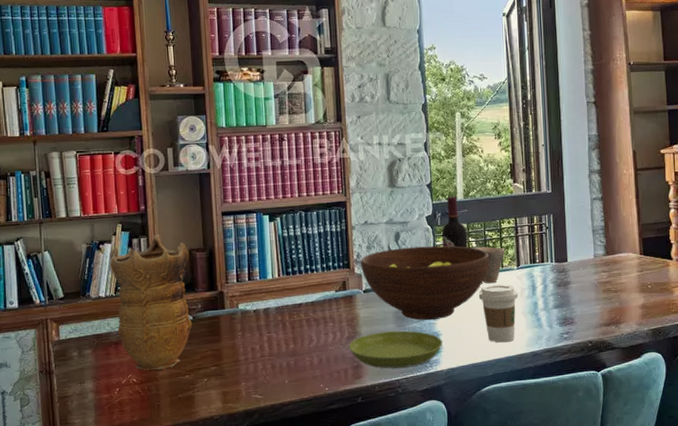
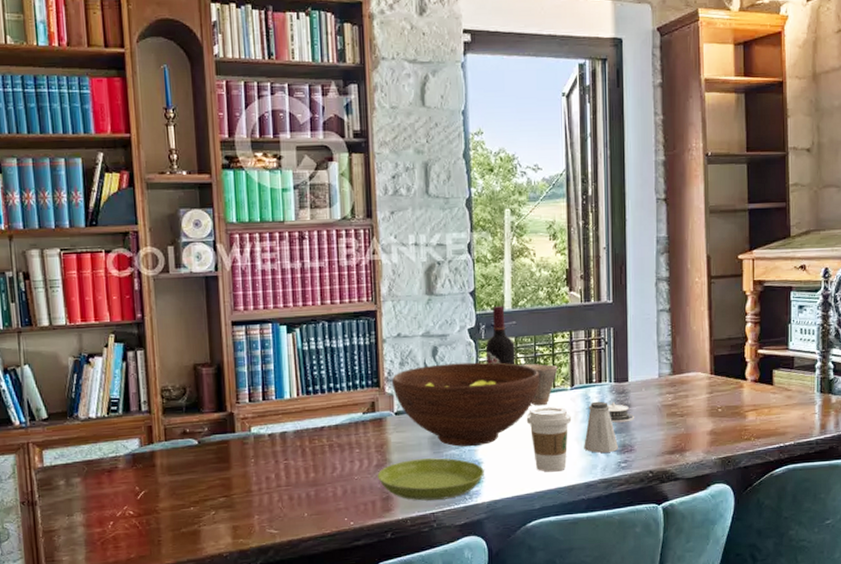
vase: present [109,234,193,370] -> none [100,346,198,502]
saltshaker: none [530,279,560,325] -> present [584,401,618,453]
architectural model: none [549,279,575,299] -> present [607,401,635,423]

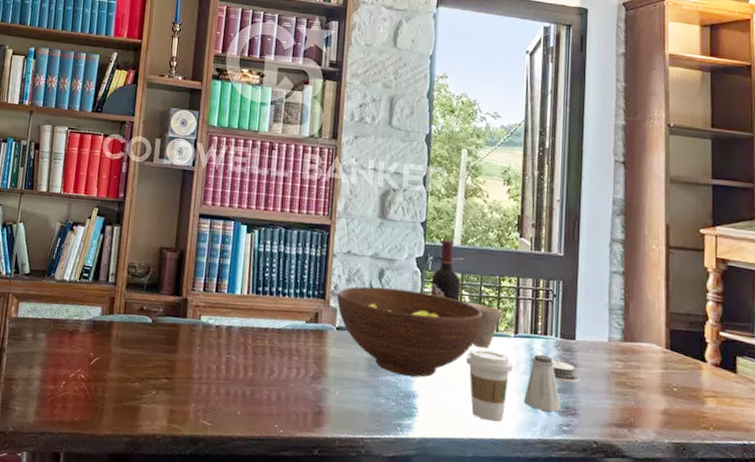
saucer: present [377,458,484,501] -> none [312,378,418,427]

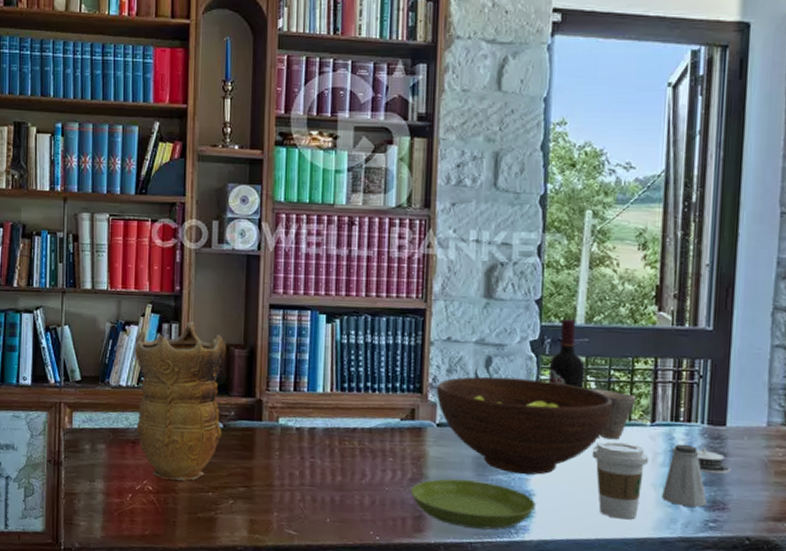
vase: none [74,225,160,371] -> present [134,321,227,481]
saucer: none [312,378,418,427] -> present [410,478,536,530]

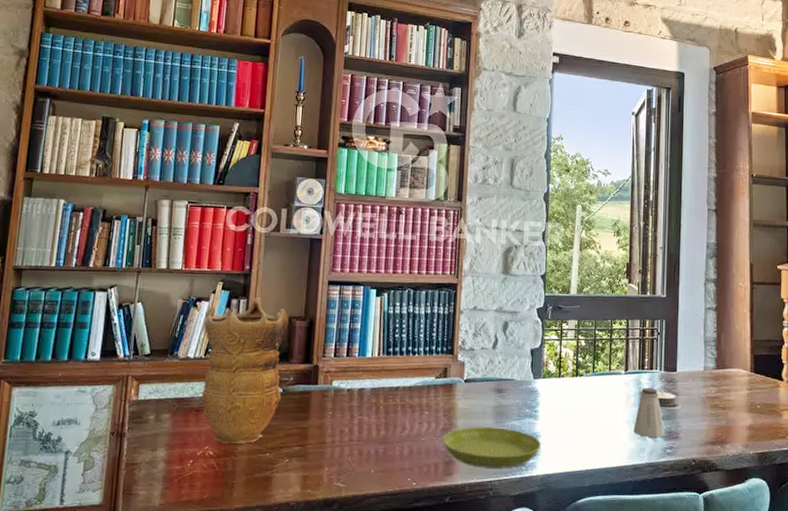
fruit bowl: present [437,376,612,475] -> none [465,338,597,419]
wine bottle: present [548,319,585,389] -> none [550,290,577,346]
coffee cup: present [591,441,648,520] -> none [583,388,623,452]
cup: present [592,389,637,439] -> none [582,346,614,386]

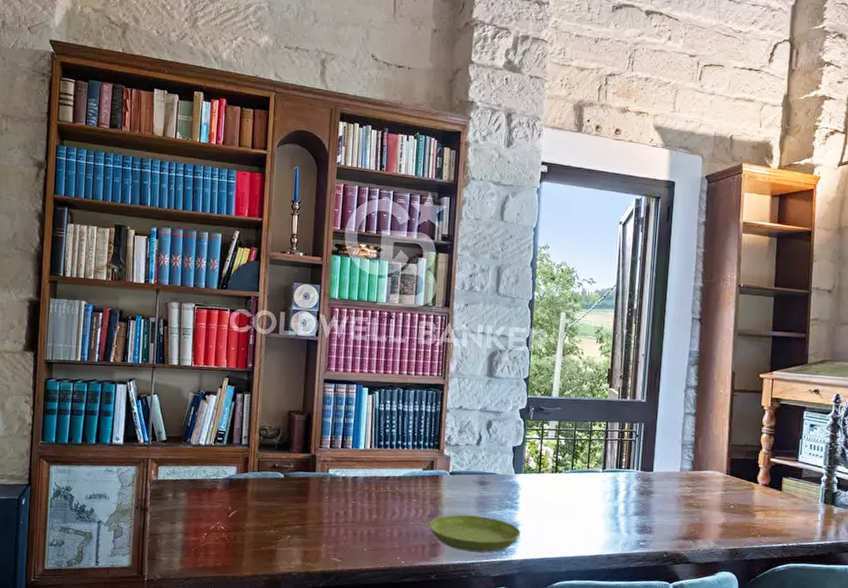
vase: present [201,296,289,444] -> none [212,392,289,521]
saltshaker: present [634,387,665,437] -> none [609,485,639,531]
architectural model: present [657,389,681,410] -> none [633,487,656,507]

